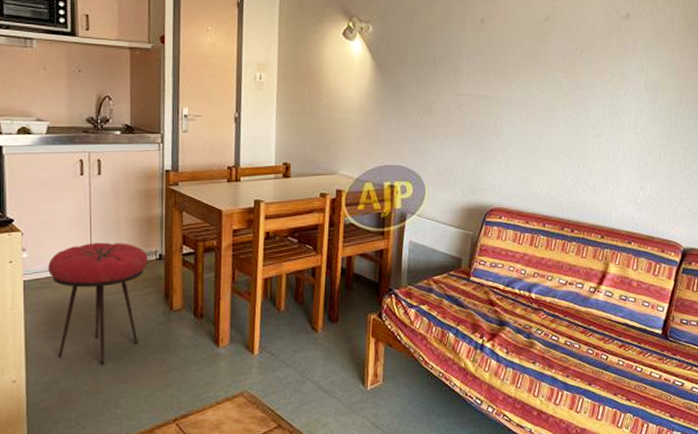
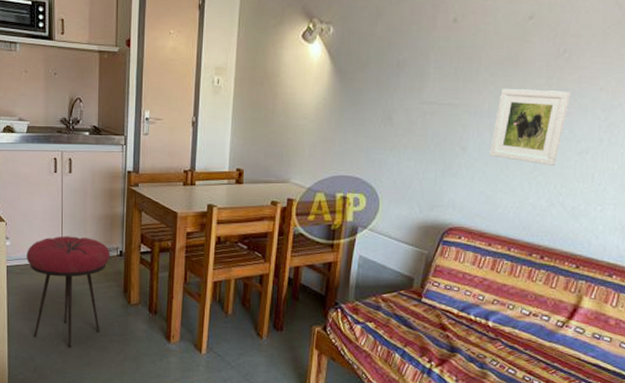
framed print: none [521,81,584,148] -> present [490,88,571,165]

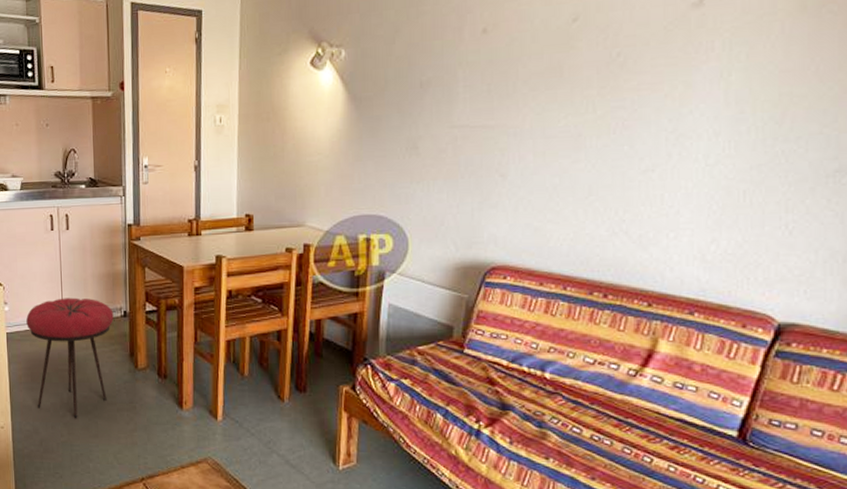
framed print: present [490,88,571,165] -> none [535,101,629,189]

